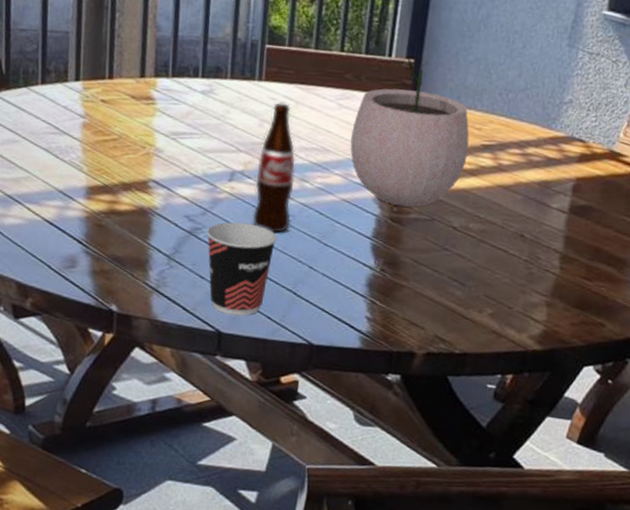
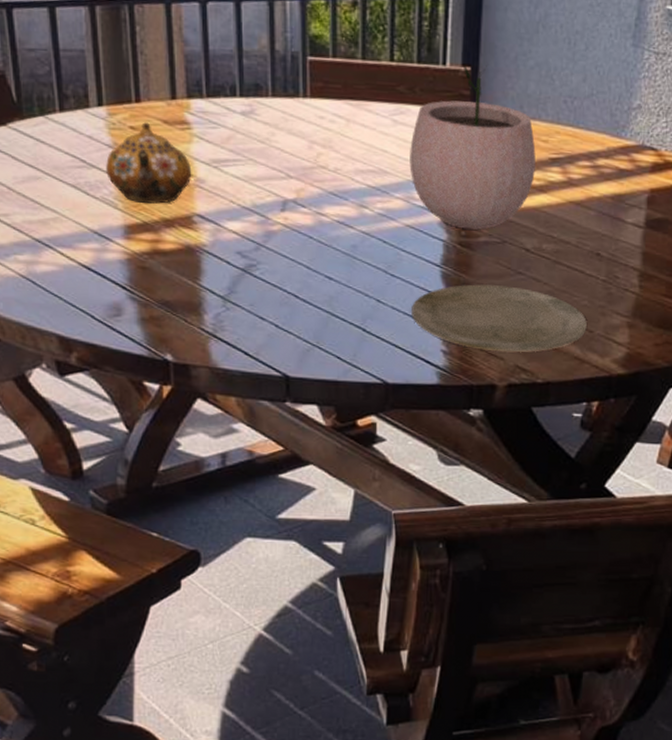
teapot: none [76,96,152,169] -> present [106,122,192,204]
cup: present [206,222,278,317] -> none [261,256,340,358]
bottle: present [252,103,296,234] -> none [310,121,353,266]
plate: none [340,257,507,324] -> present [411,284,587,352]

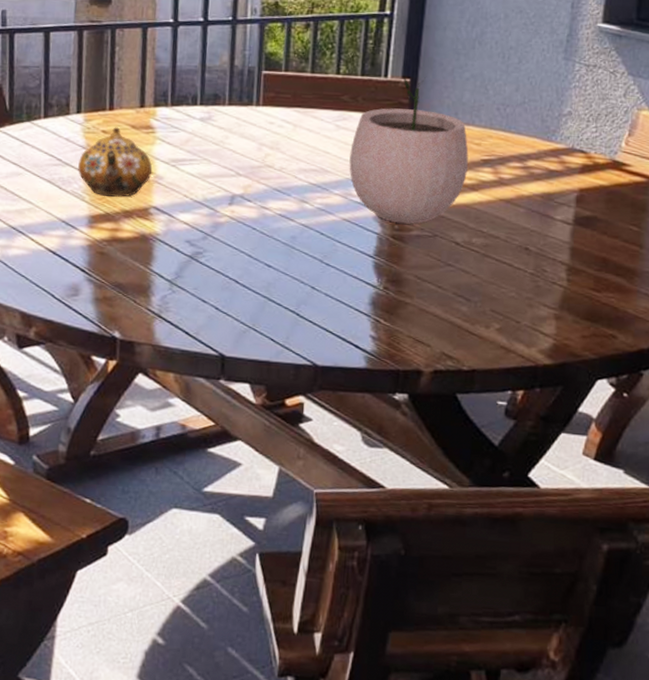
plate: present [411,284,587,352] -> none [343,274,514,340]

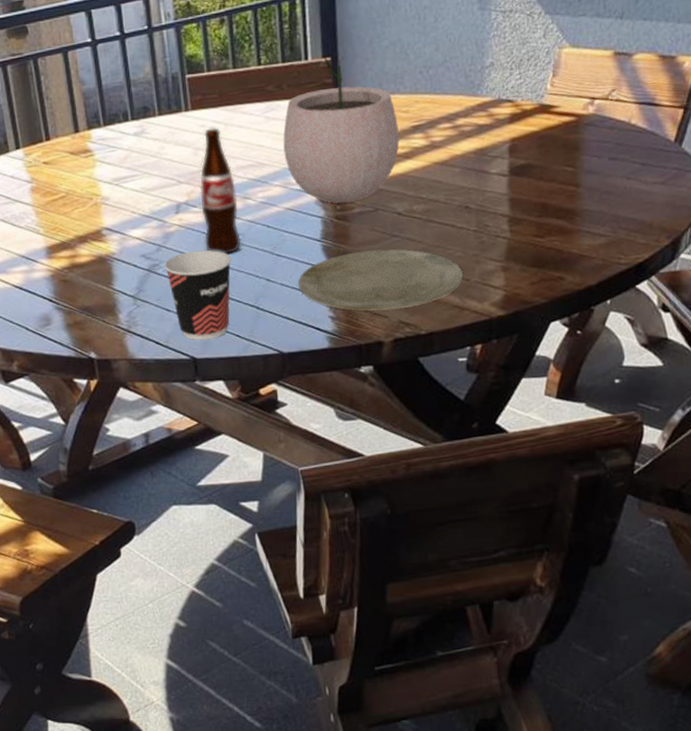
teapot: present [78,127,153,197] -> none [26,156,98,227]
cup: none [207,245,279,340] -> present [164,250,232,341]
bottle: none [253,126,295,255] -> present [199,127,241,254]
plate: none [343,274,514,340] -> present [298,249,463,311]

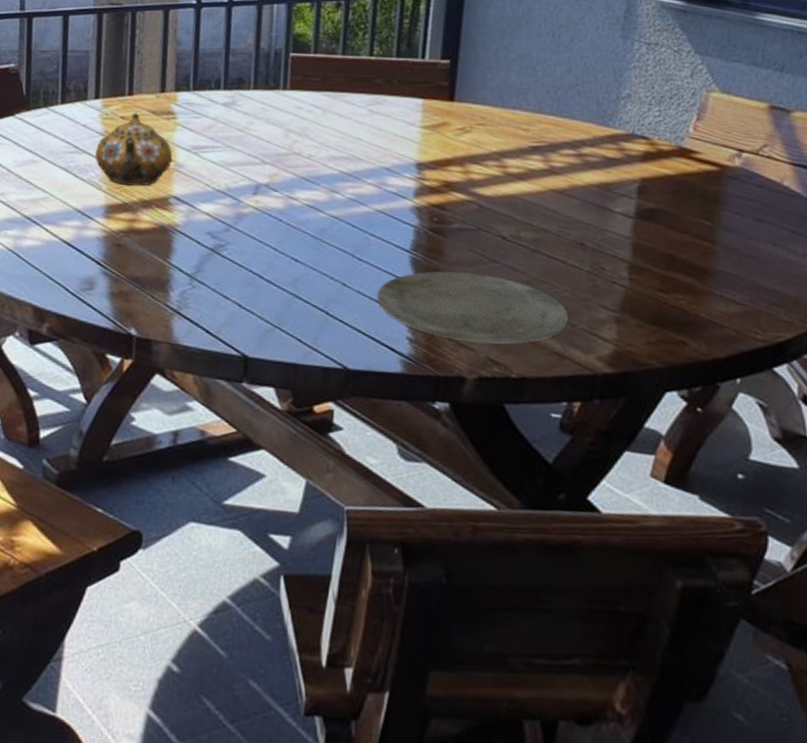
teapot: none [26,156,98,227] -> present [95,113,173,186]
cup: present [164,250,232,341] -> none [230,237,307,339]
bottle: present [199,127,241,254] -> none [279,111,324,249]
plant pot: present [282,53,399,203] -> none [383,58,515,216]

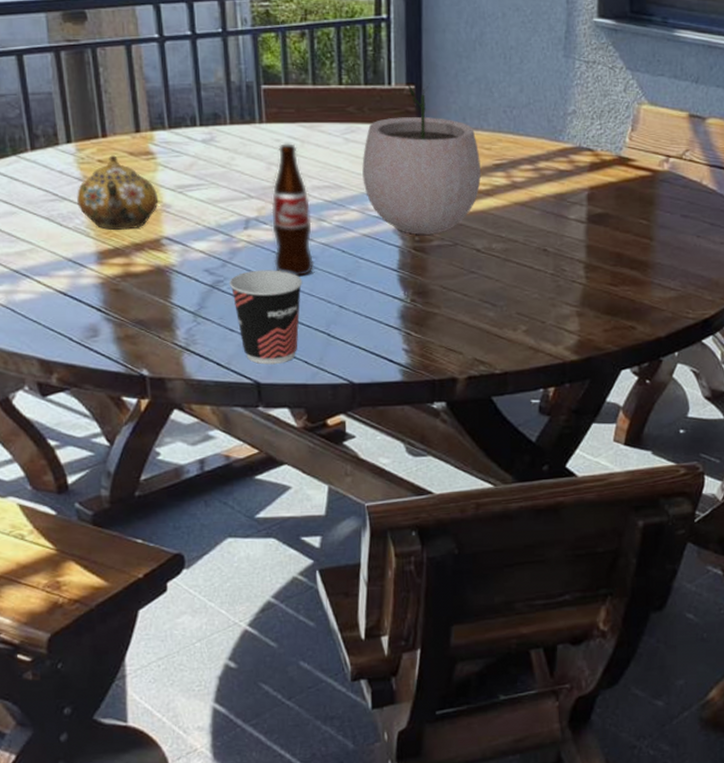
cup: none [230,237,307,339] -> present [229,270,303,365]
bottle: none [279,111,324,249] -> present [271,143,314,277]
plate: present [377,271,568,344] -> none [372,285,539,346]
plant pot: none [383,58,515,216] -> present [362,83,481,235]

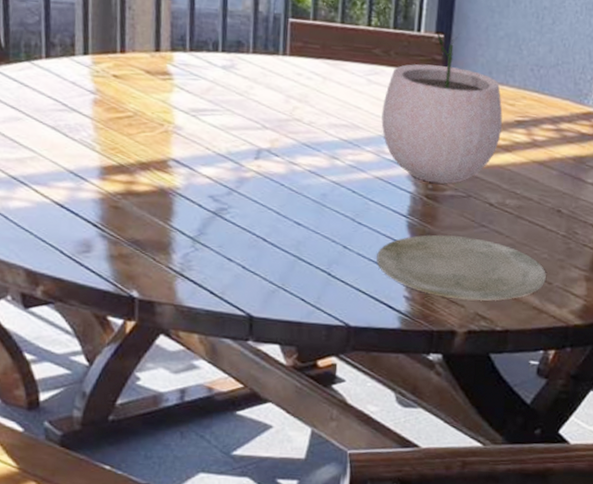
teapot: present [77,155,159,231] -> none [86,71,171,148]
cup: present [229,270,303,365] -> none [232,201,309,300]
bottle: present [271,143,314,277] -> none [281,78,325,213]
plate: none [372,285,539,346] -> present [376,234,546,301]

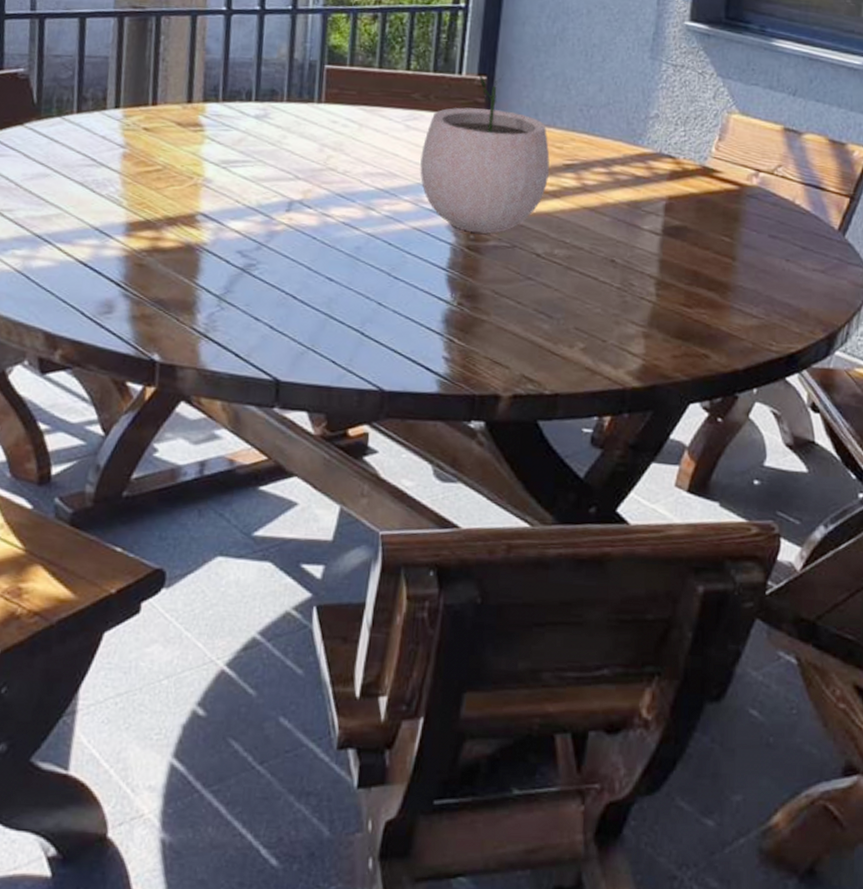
plate: present [376,234,546,301] -> none [413,289,599,361]

